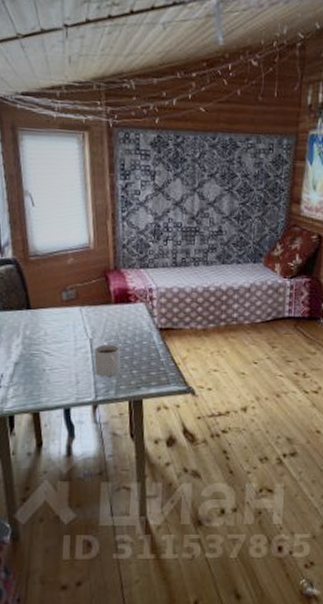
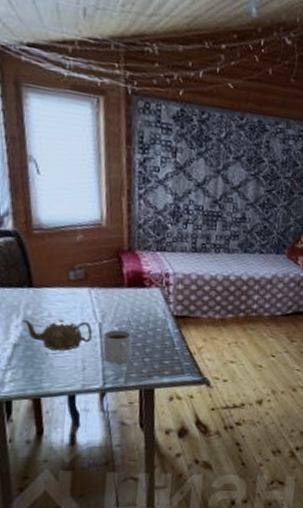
teapot: none [22,337,85,366] -> present [22,319,93,351]

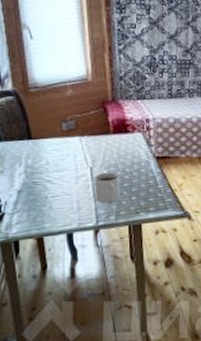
teapot: present [22,319,93,351] -> none [24,166,85,194]

